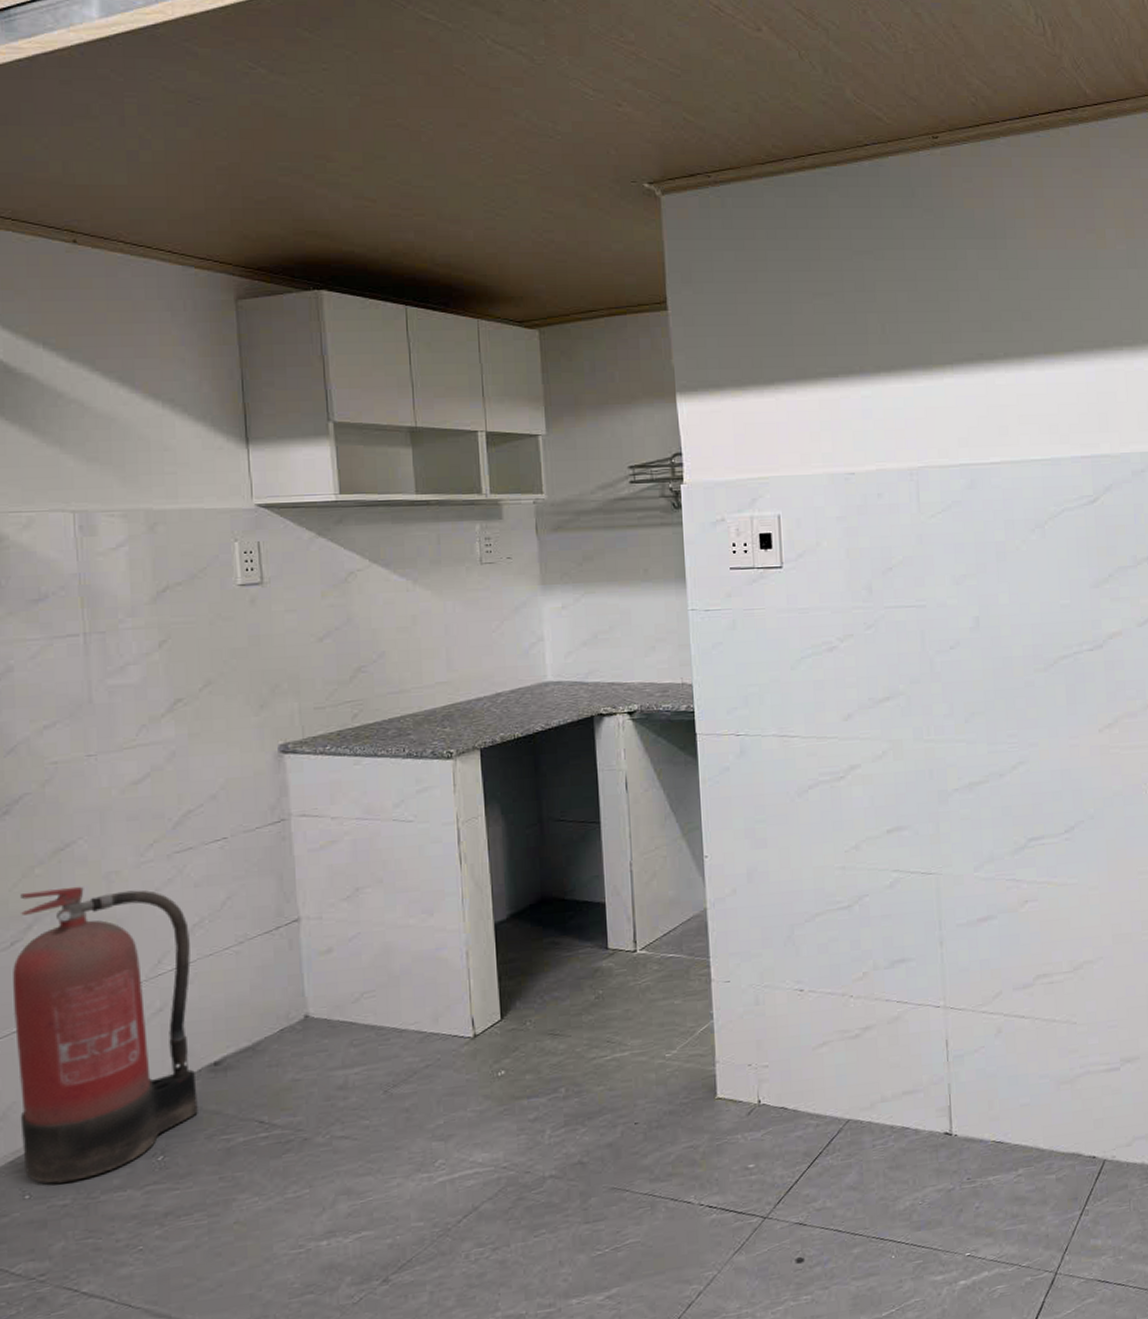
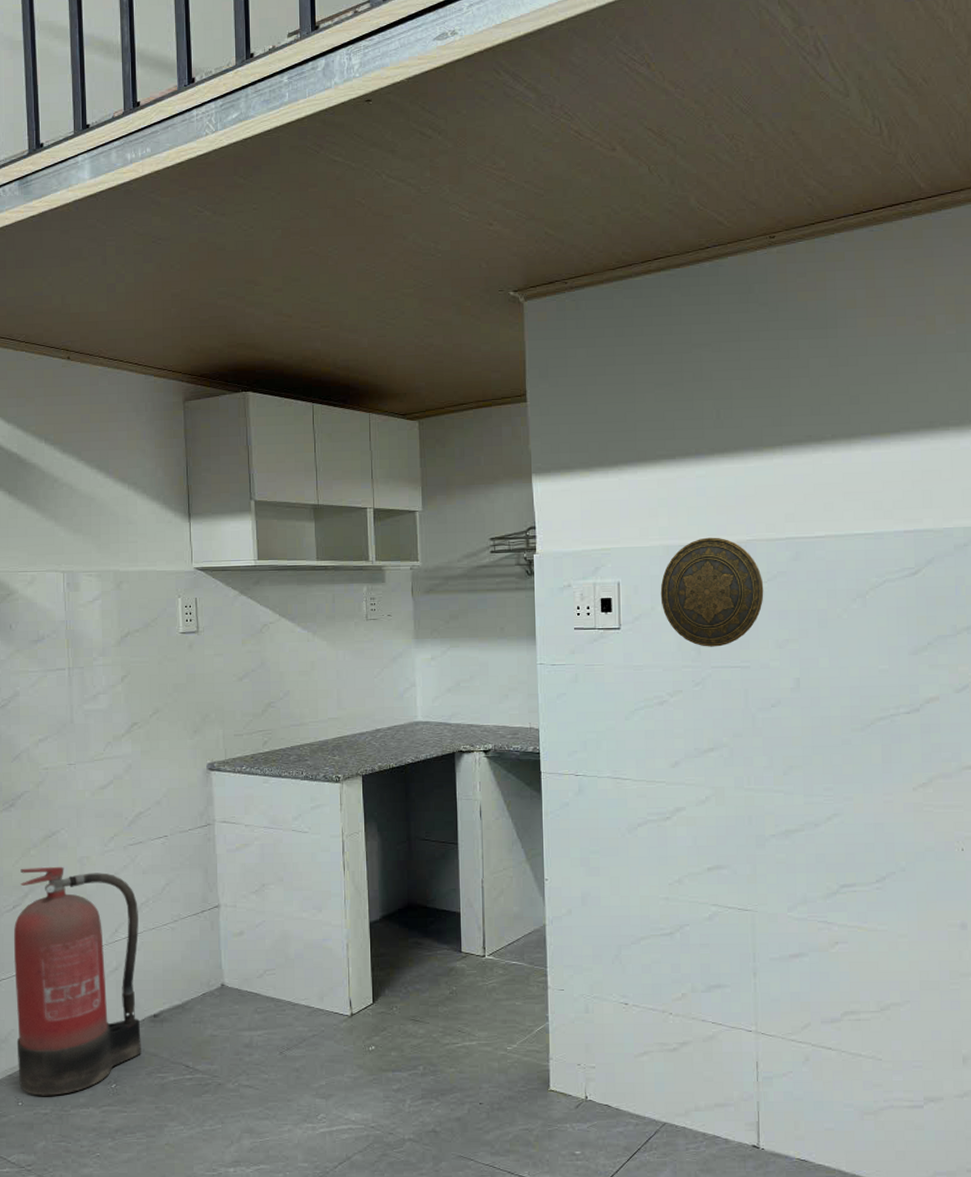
decorative plate: none [825,464,939,586] -> present [660,537,764,647]

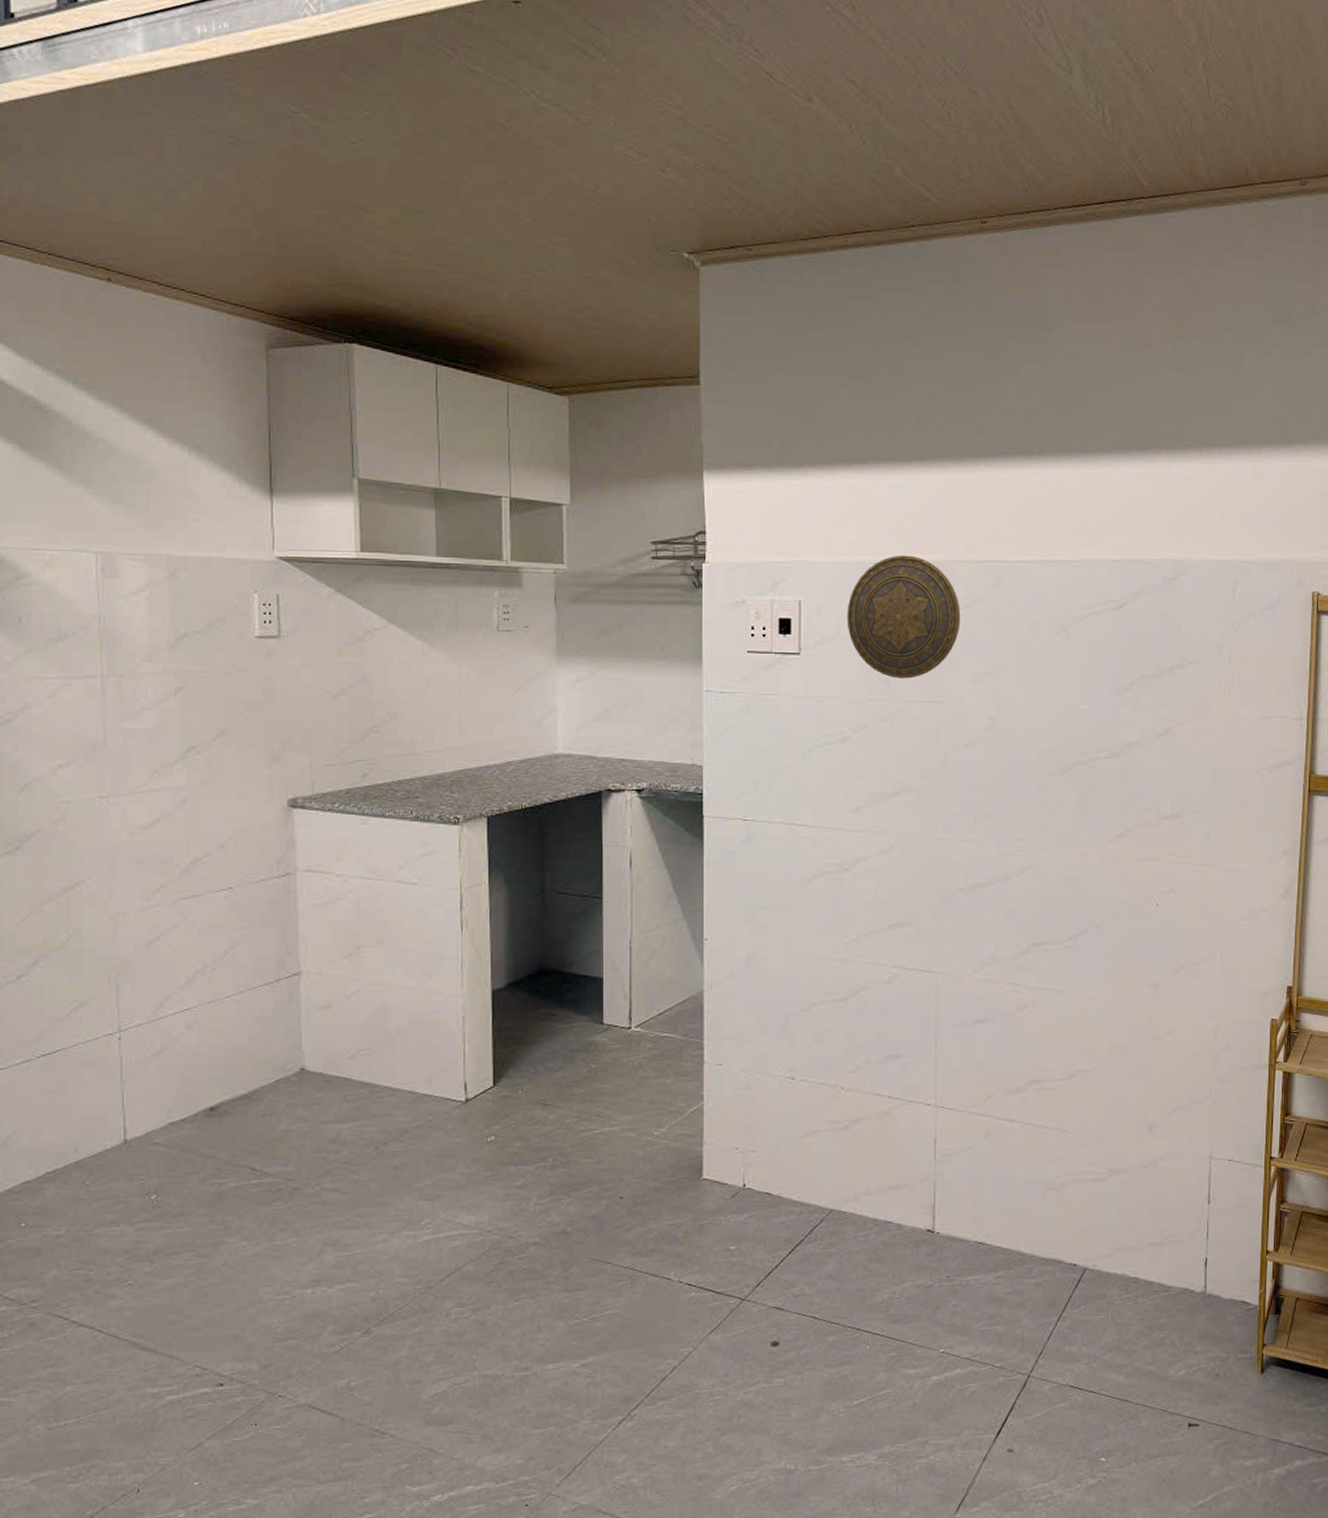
fire extinguisher: present [14,866,141,1096] -> none [18,925,192,1214]

